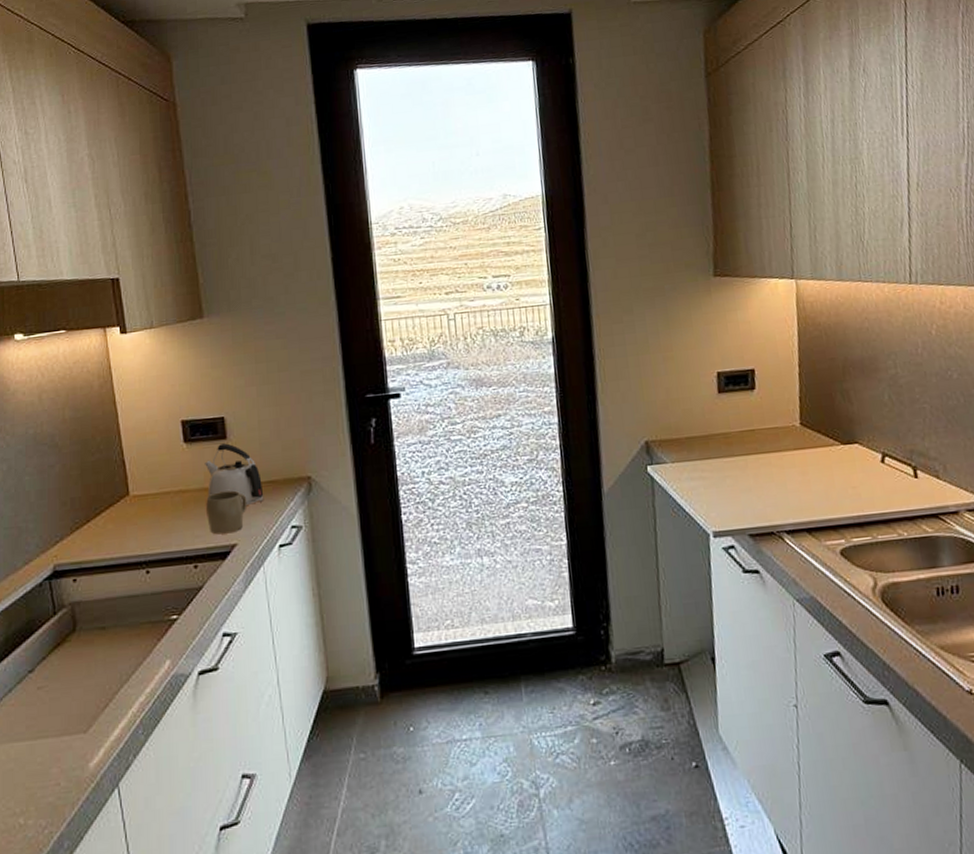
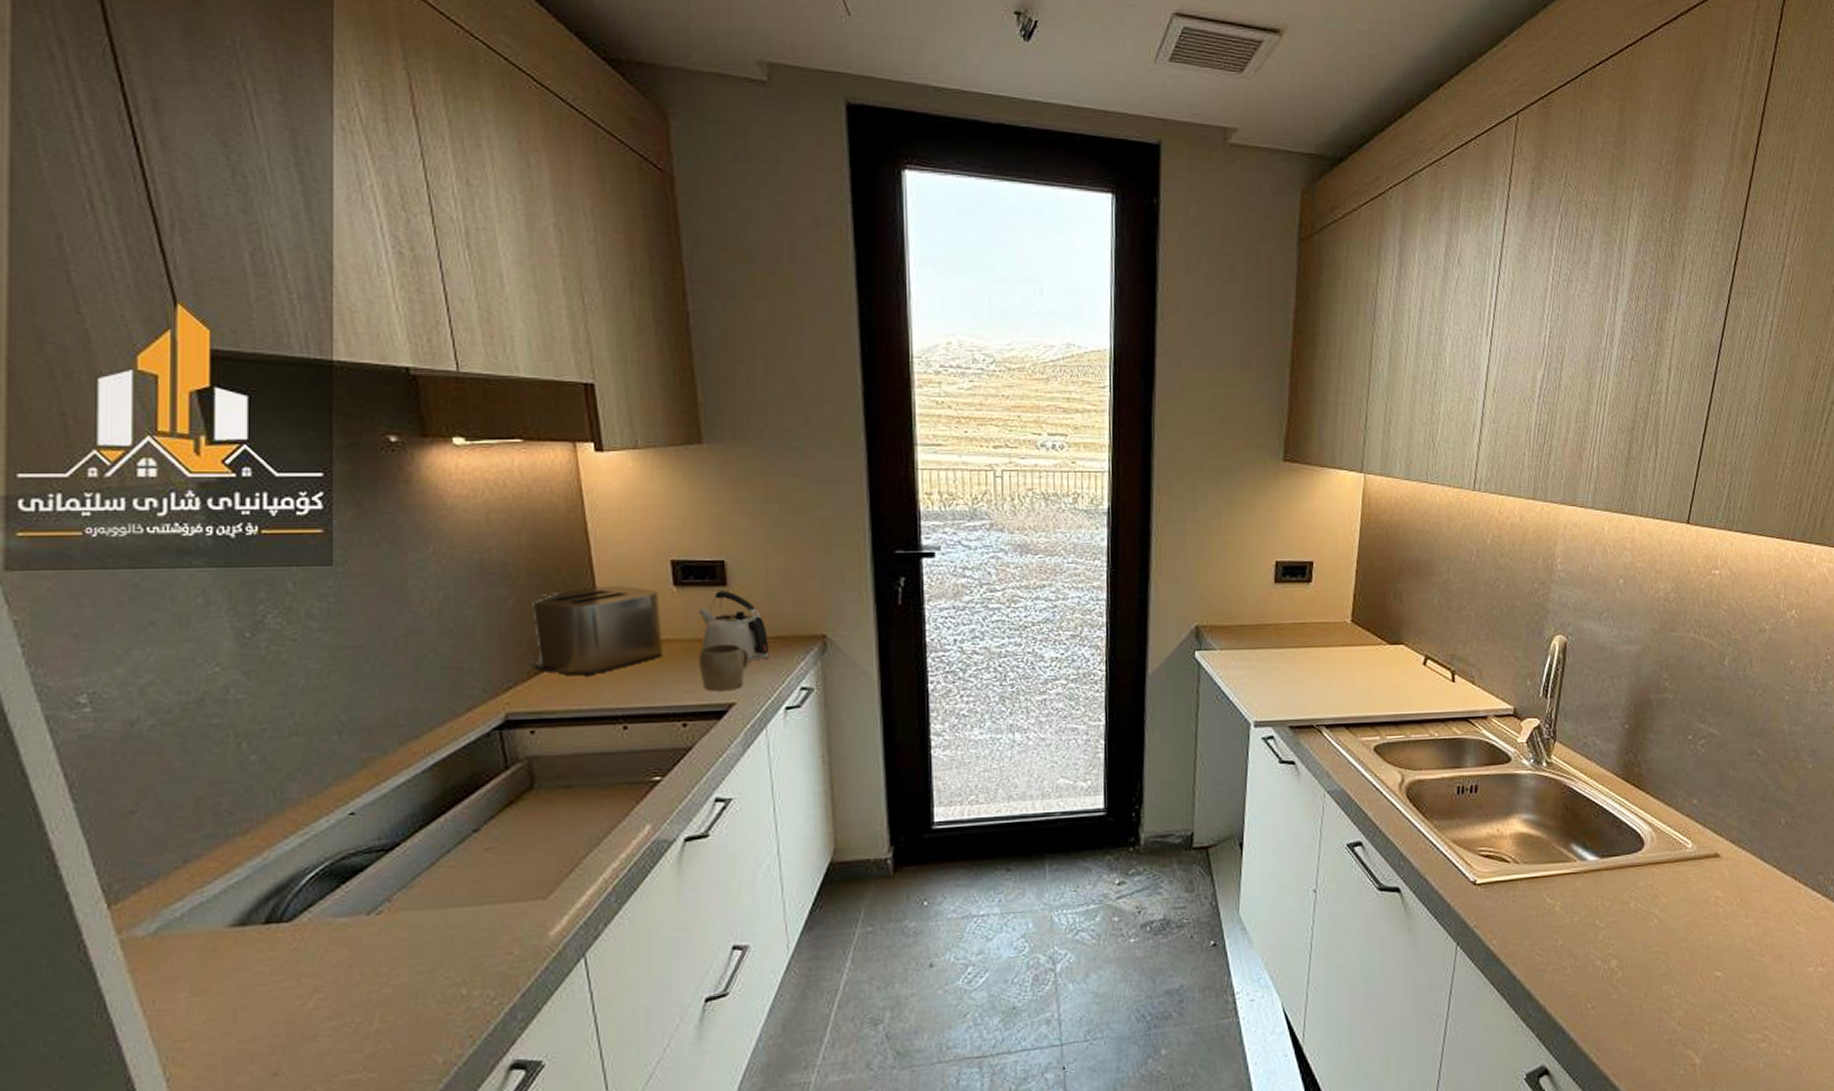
toaster: none [73,446,177,529] -> present [531,586,663,676]

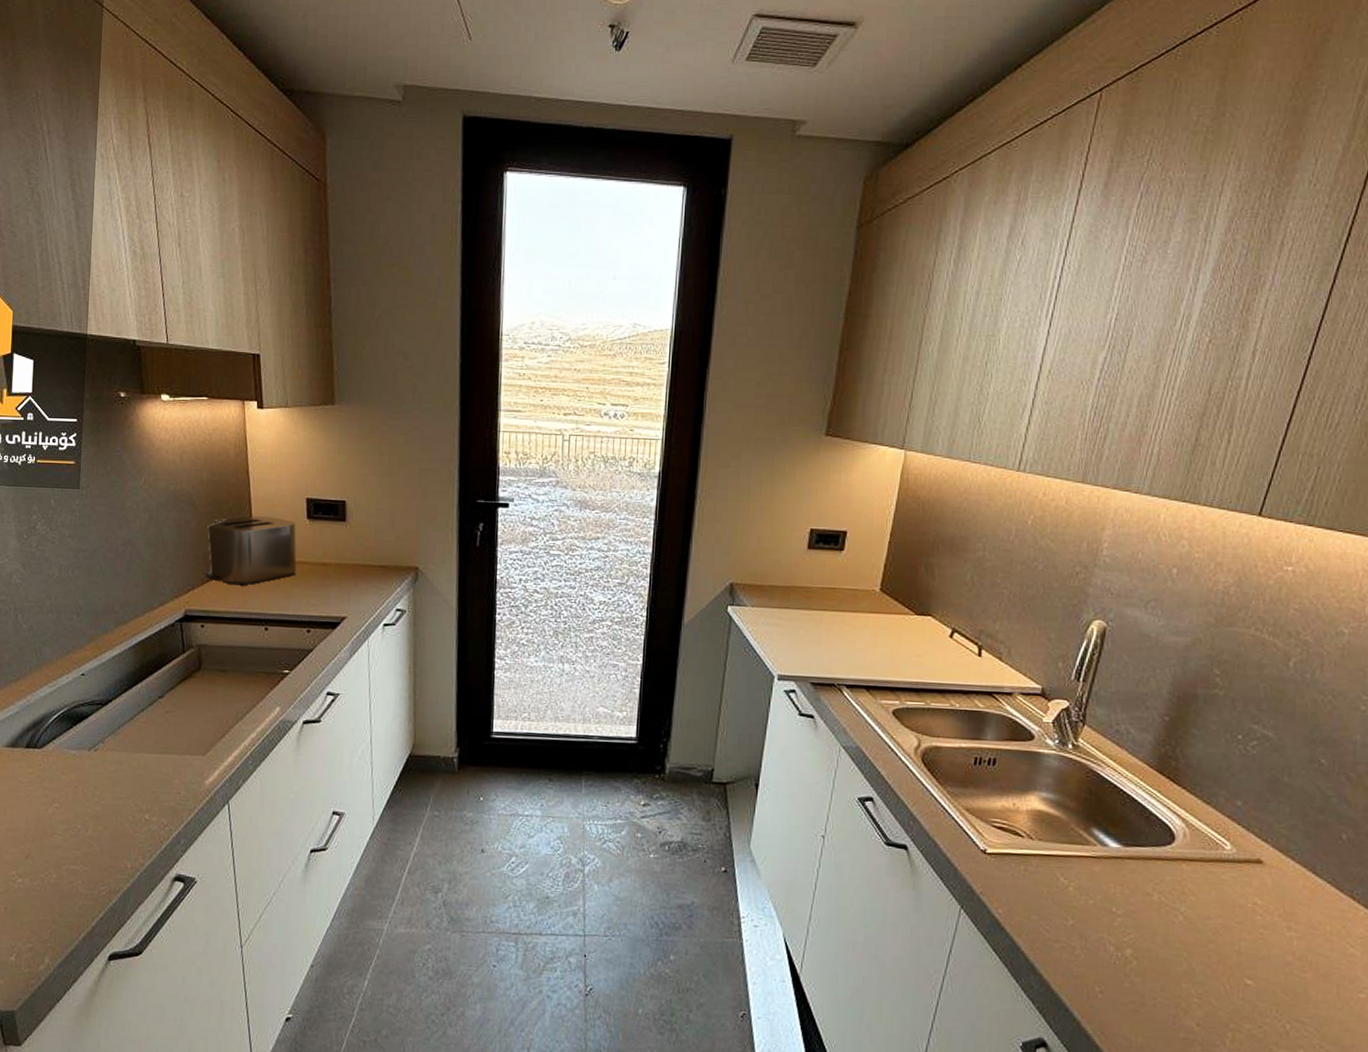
kettle: present [699,591,770,661] -> none [324,525,375,584]
mug: present [699,644,749,691] -> none [322,568,359,607]

